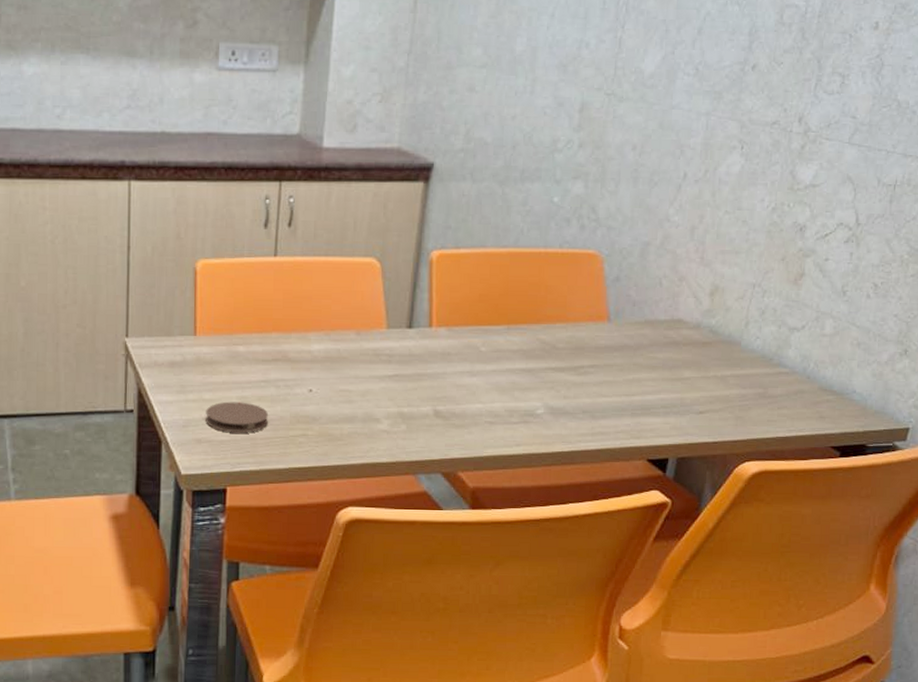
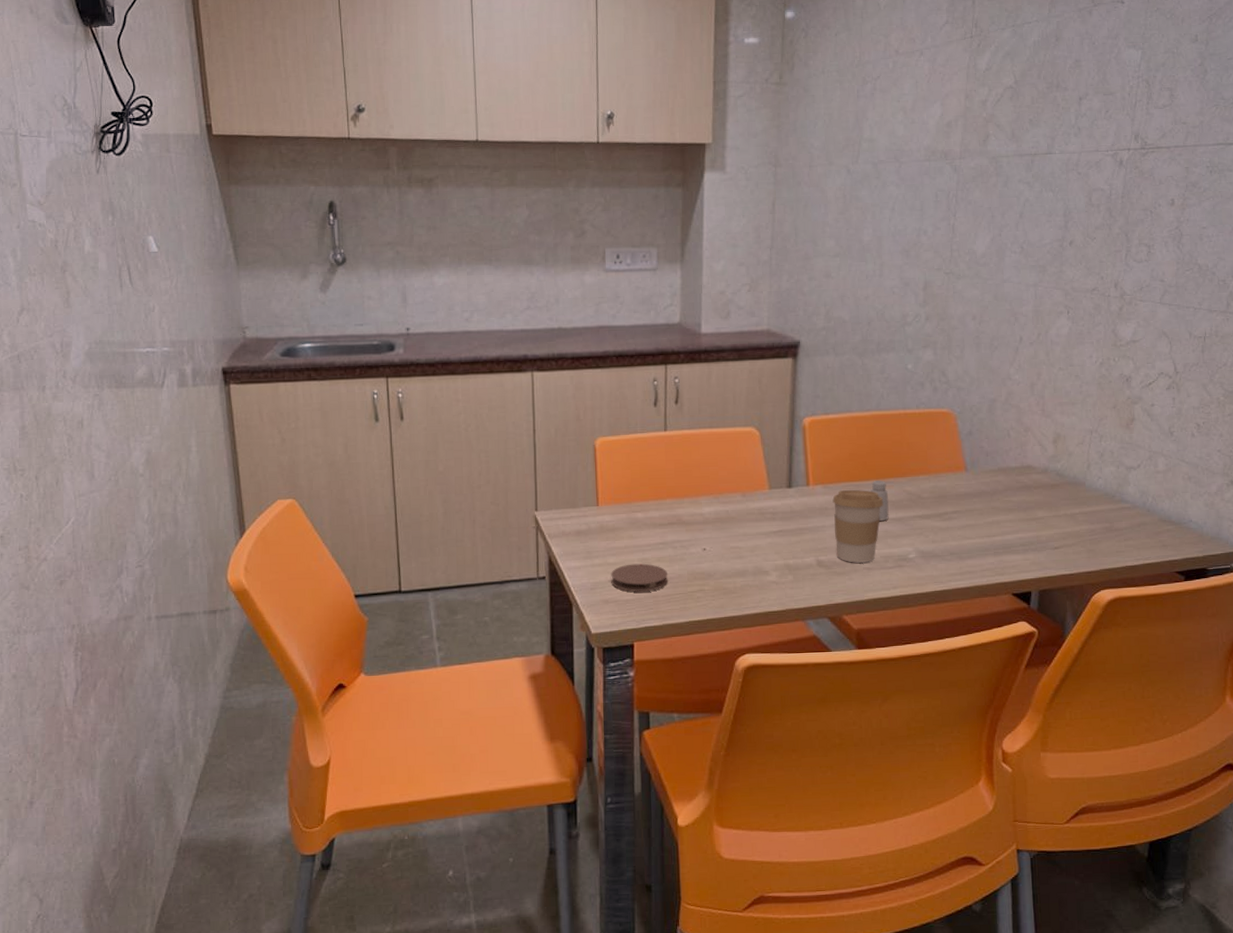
coffee cup: none [456,334,514,416] -> present [832,489,884,563]
saltshaker: none [500,326,519,371] -> present [870,480,889,521]

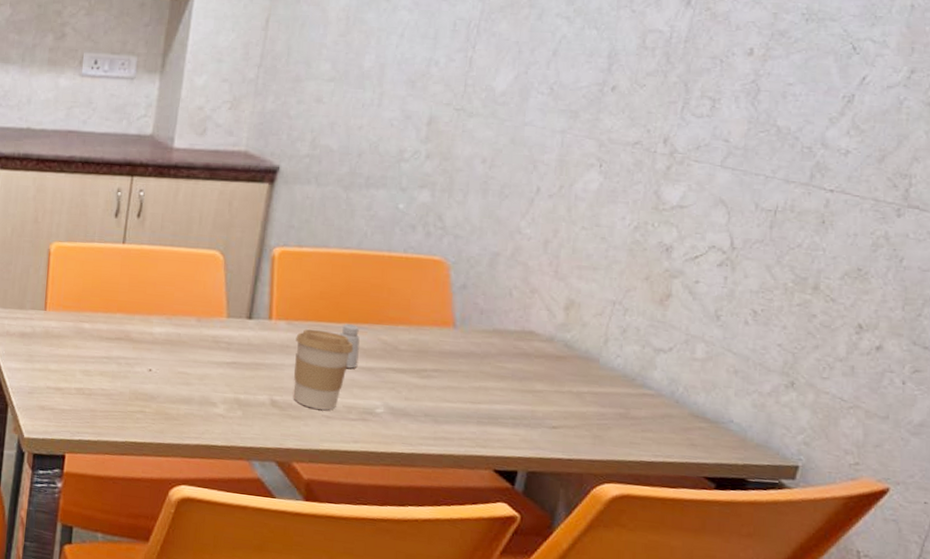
coaster: present [611,563,668,592] -> none [50,373,109,404]

